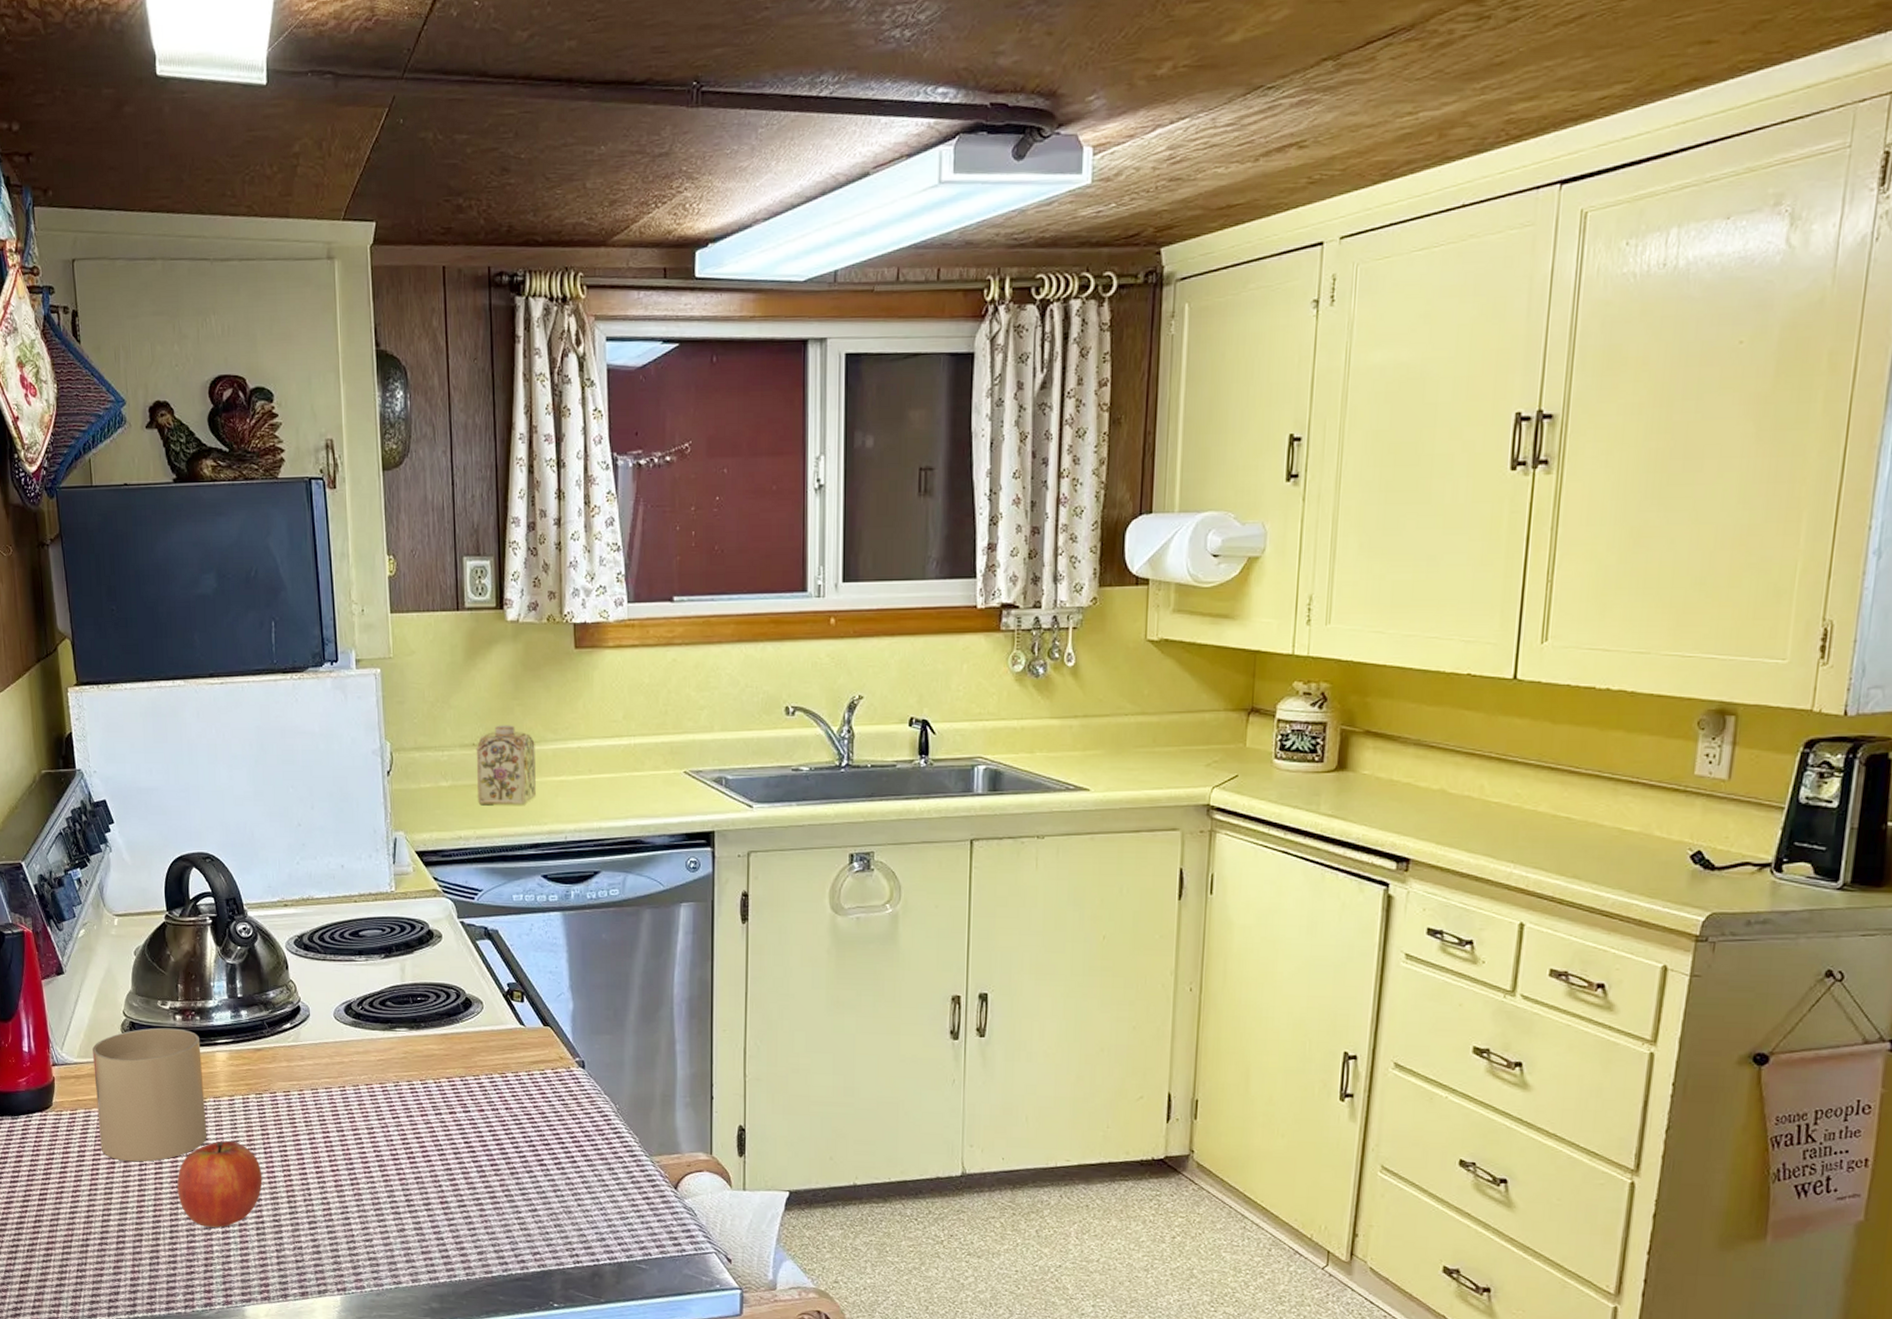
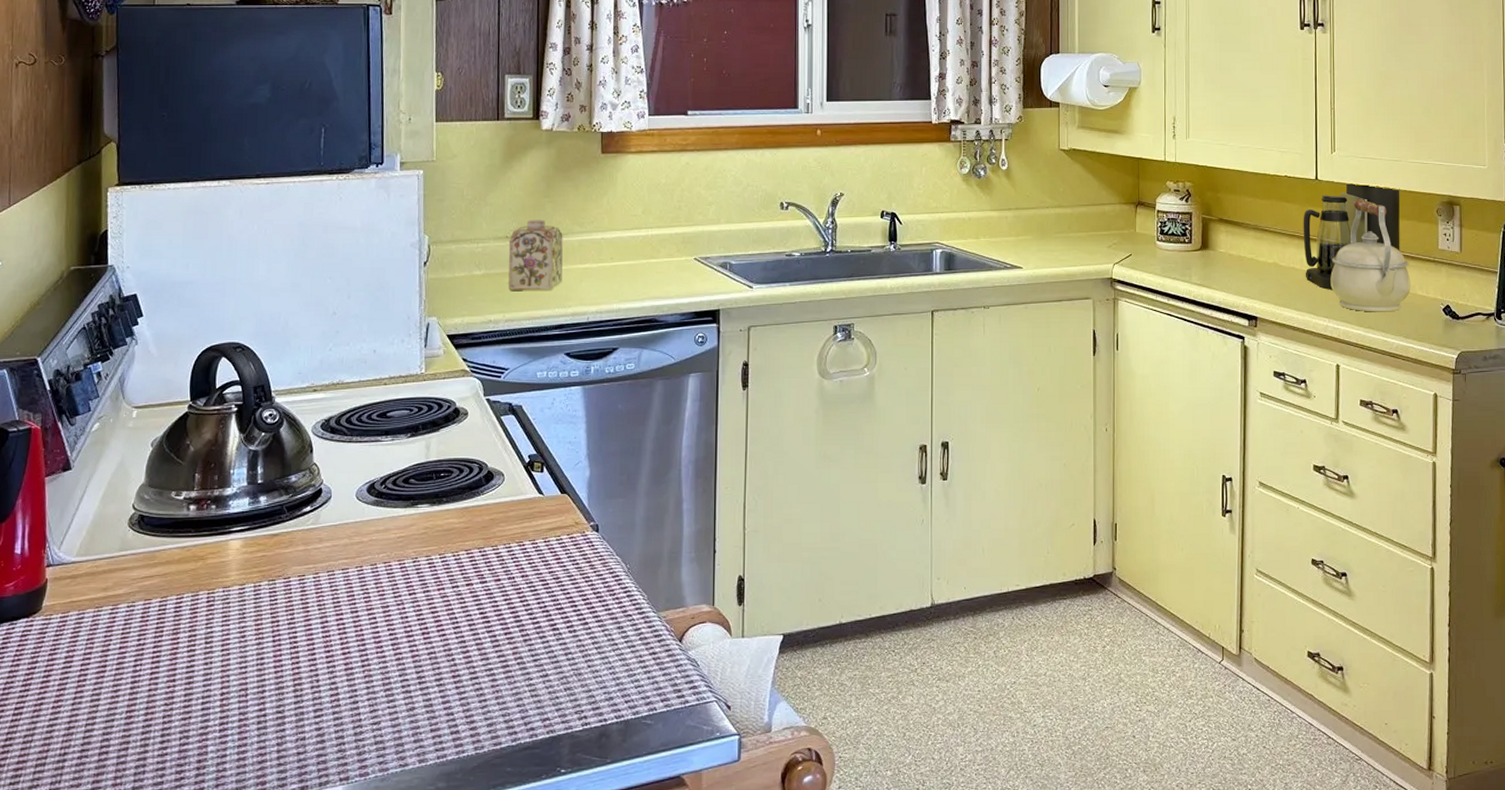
mug: present [92,1027,208,1162] -> none [92,519,214,664]
fruit: present [177,1141,263,1228] -> none [174,632,269,726]
coffee maker: none [1484,686,1644,828] -> present [1303,184,1400,291]
kettle: none [1521,704,1646,858] -> present [1330,198,1411,312]

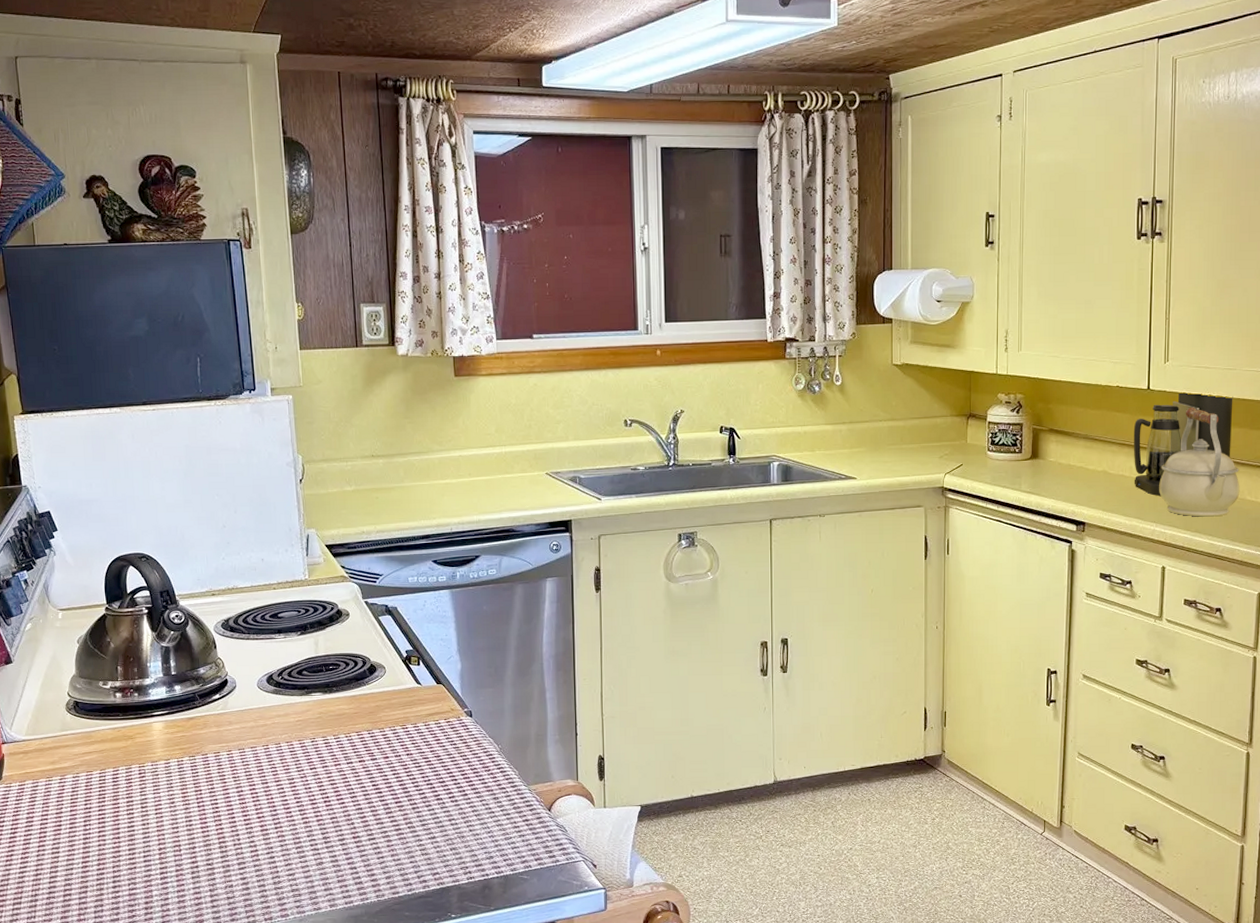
decorative jar: present [508,220,563,290] -> none [374,439,426,504]

